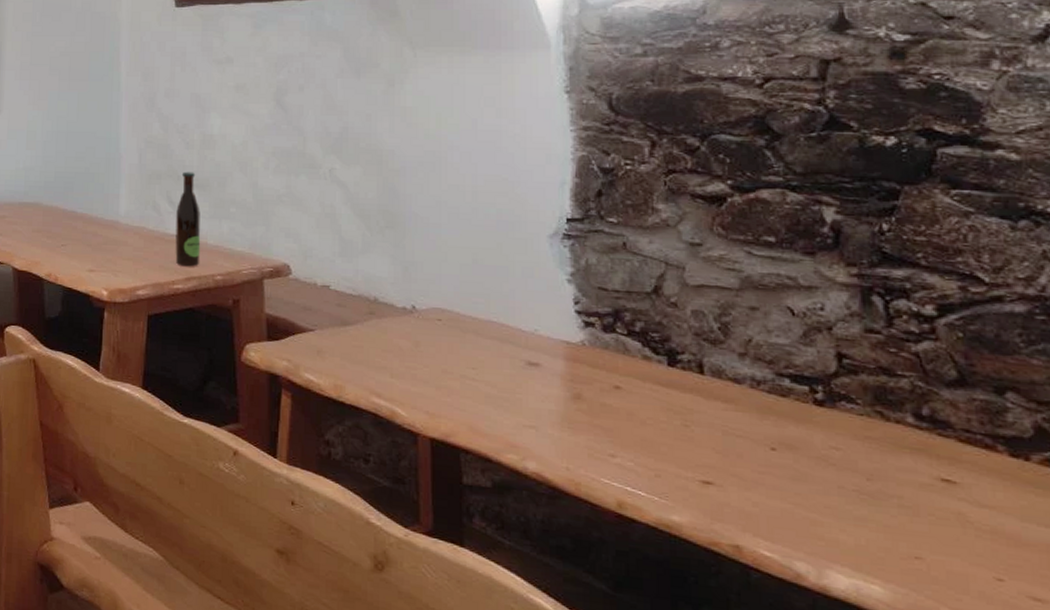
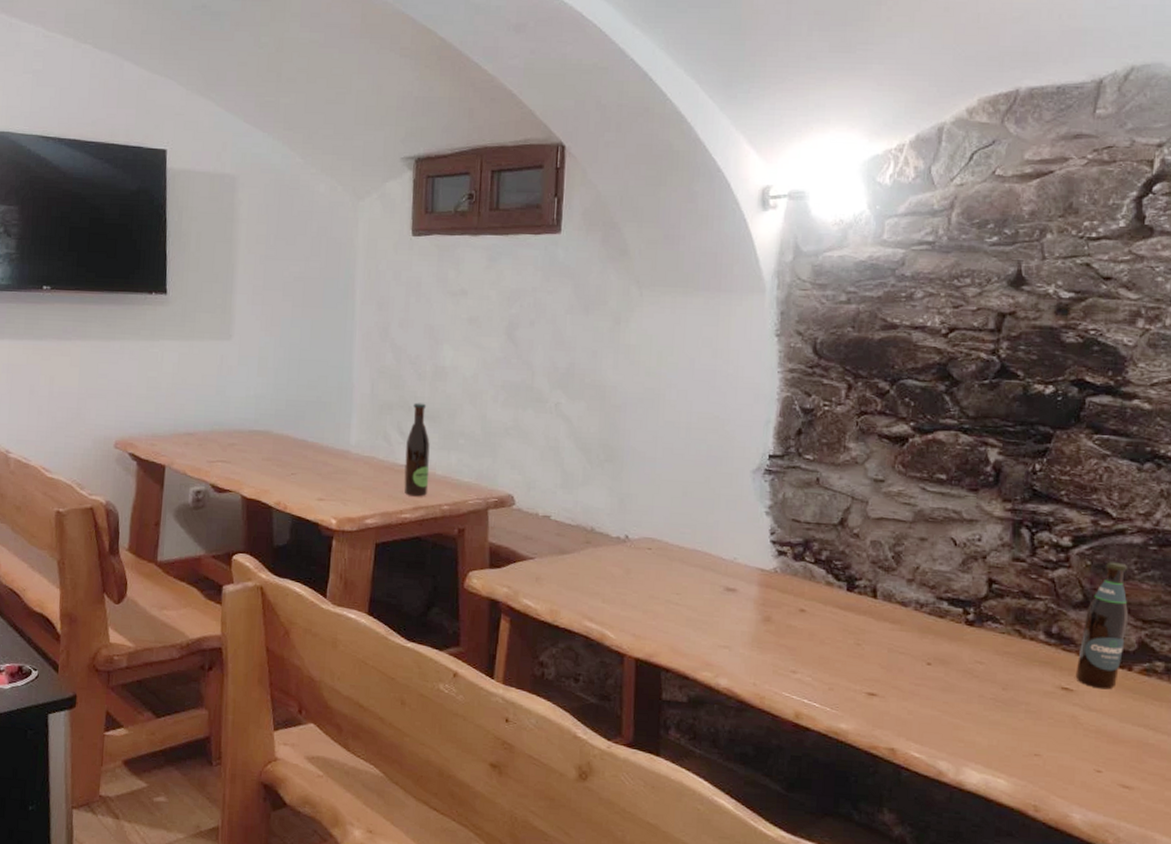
bottle: none [957,333,1019,483] -> present [1075,561,1129,690]

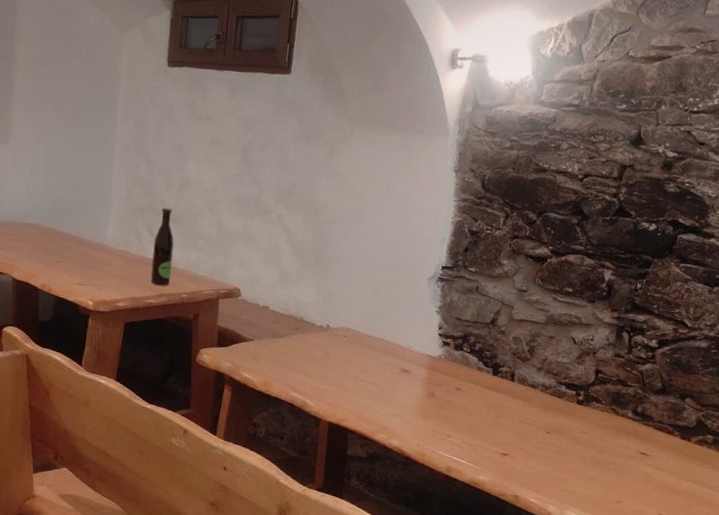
bottle: present [1075,561,1129,690] -> none [651,360,695,455]

